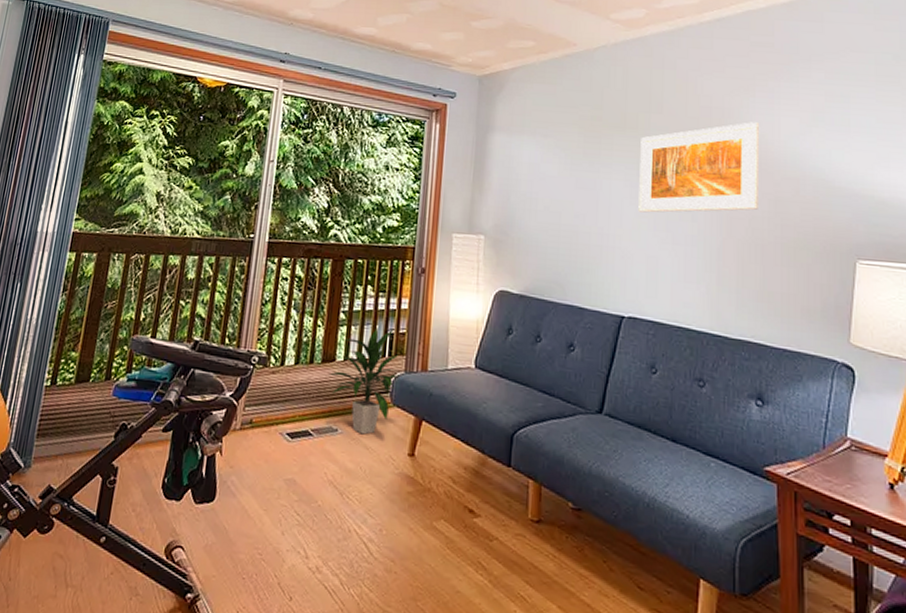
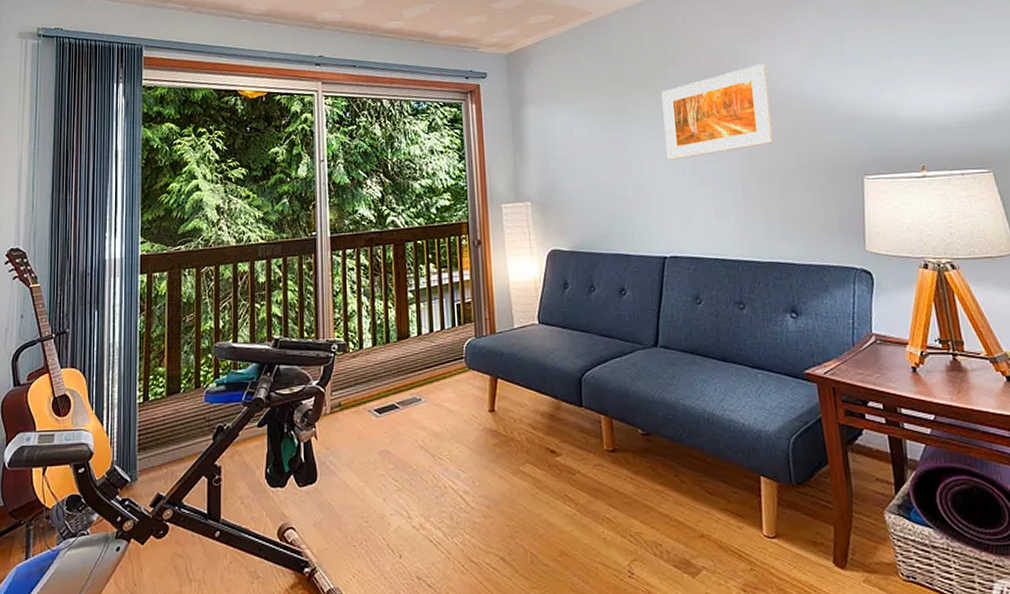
indoor plant: present [328,327,399,435] -> none [405,300,471,400]

